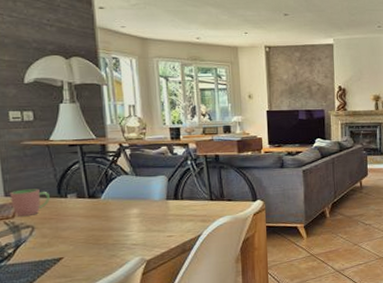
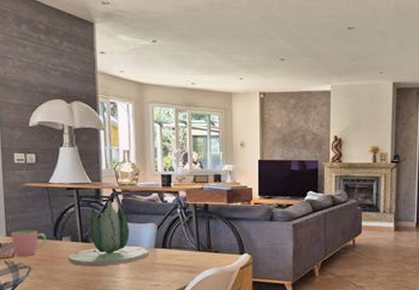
succulent plant: none [74,155,160,222] -> present [68,200,149,267]

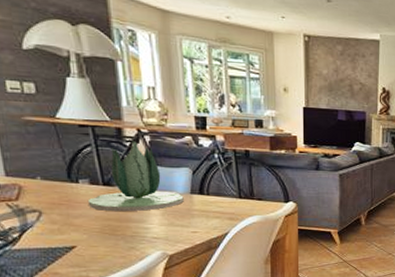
cup: present [11,230,46,256] -> none [11,170,59,199]

